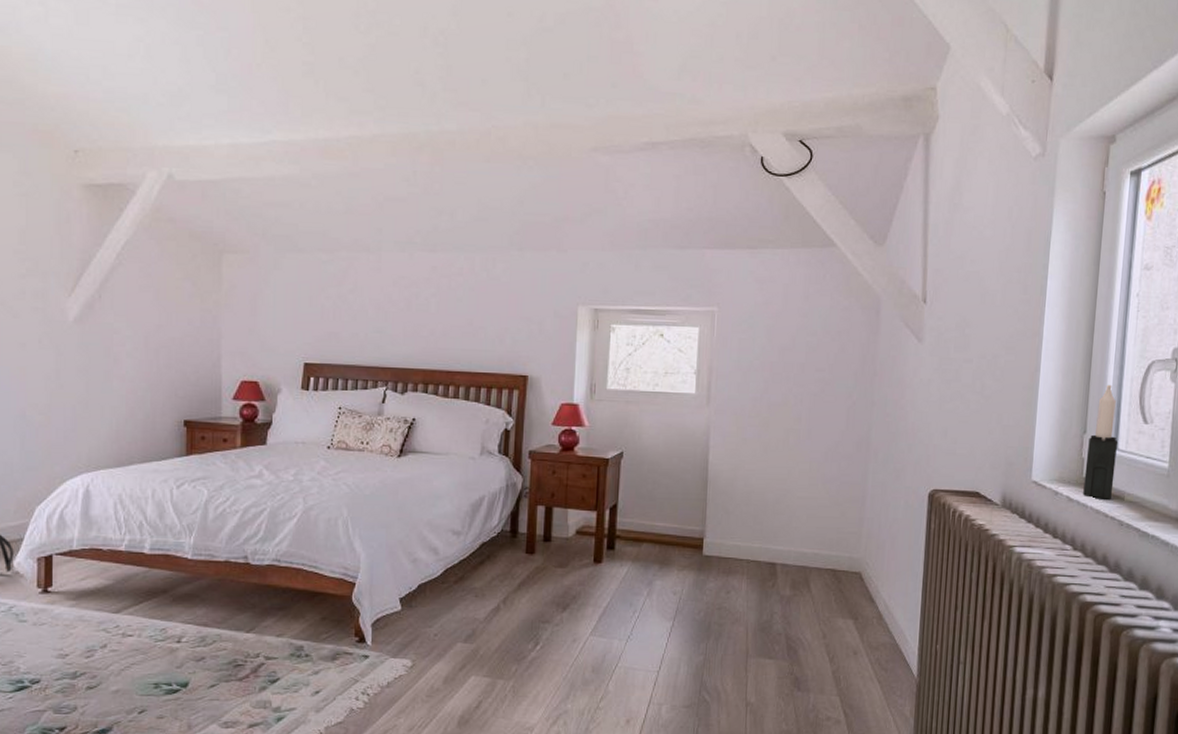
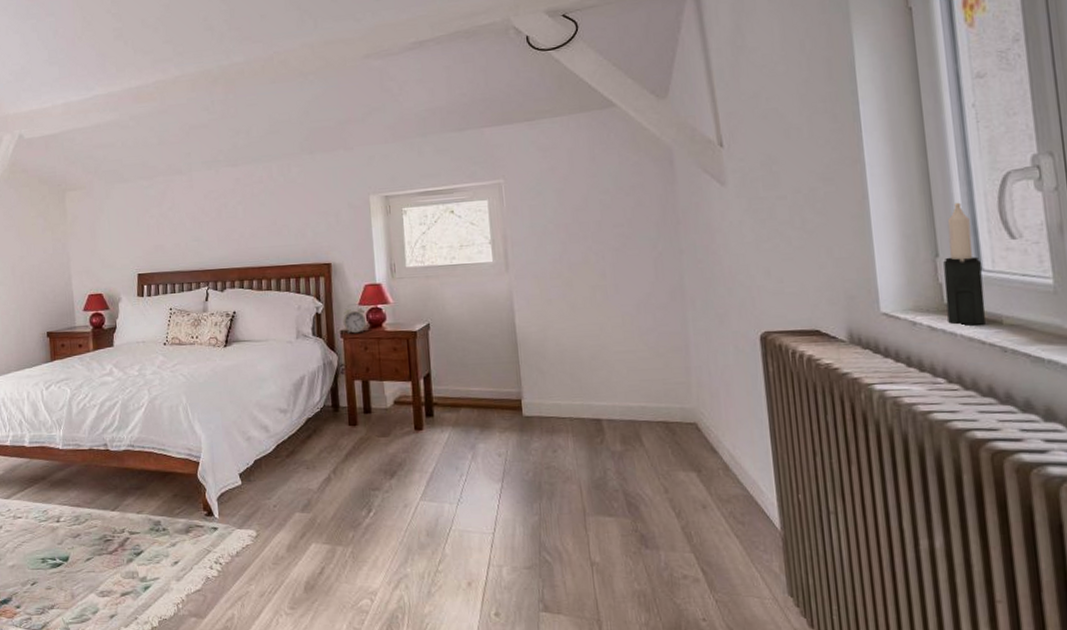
alarm clock: none [533,423,558,456] -> present [343,304,367,334]

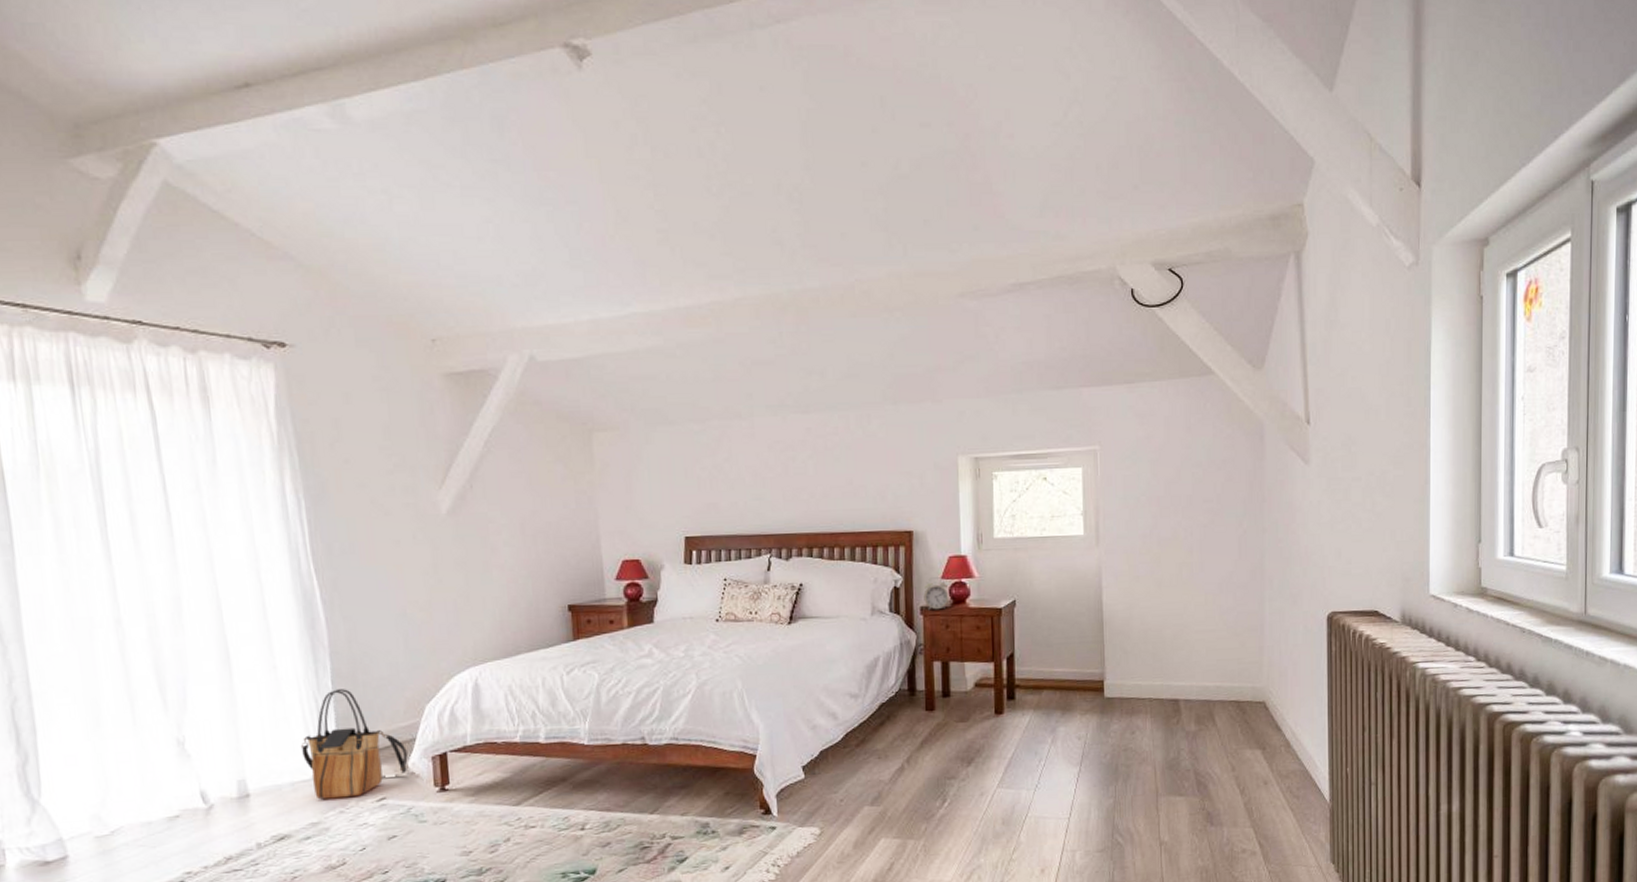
candle: present [943,202,986,325] -> none [1482,491,1513,608]

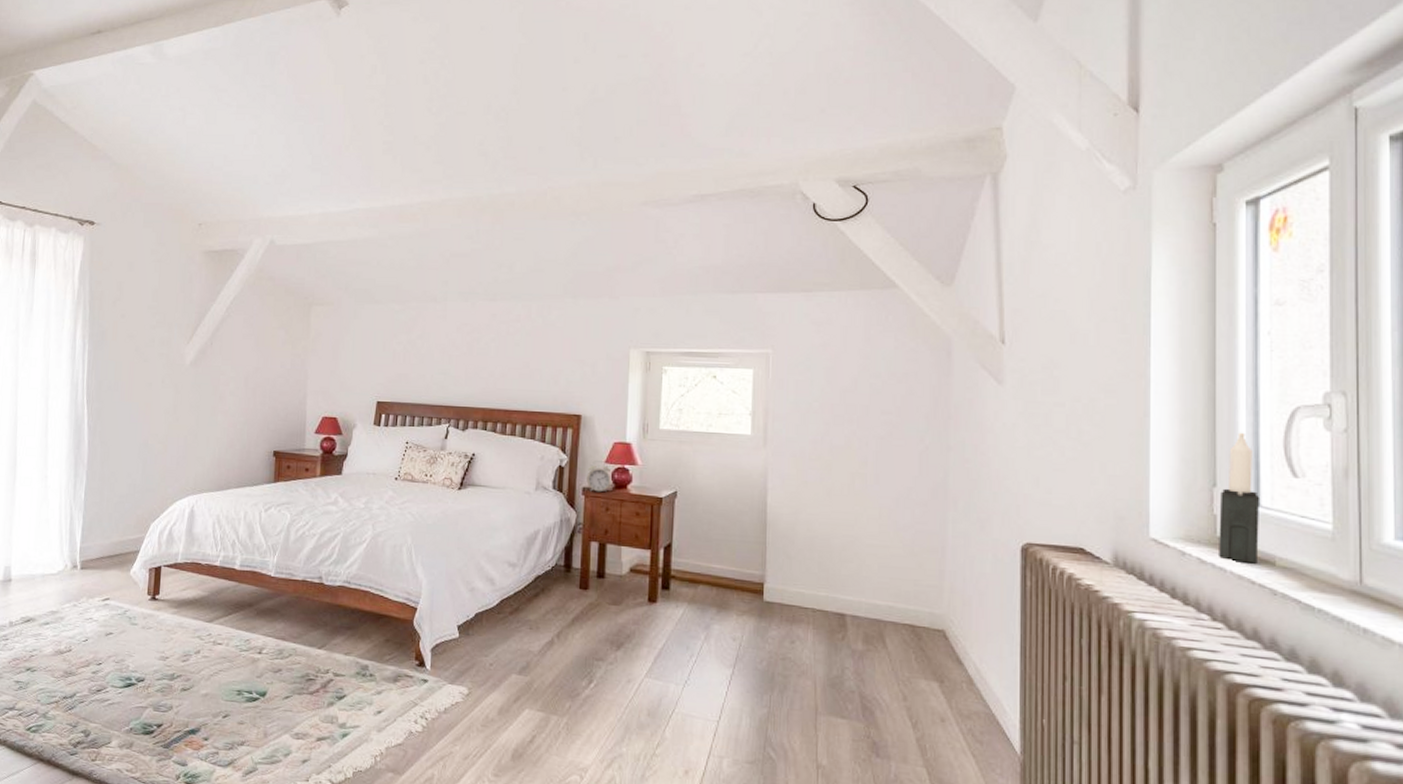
tote bag: present [300,689,408,800] -> none [53,501,131,594]
candle: none [1482,491,1513,608] -> present [1219,432,1259,564]

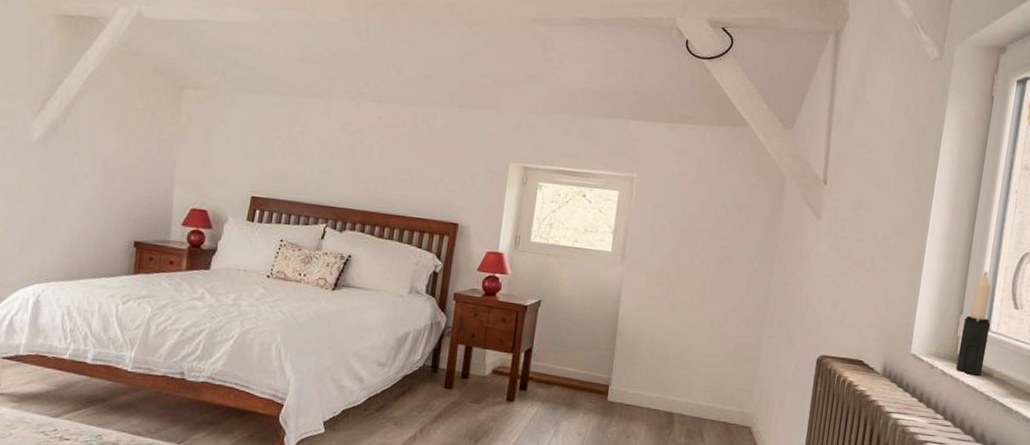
alarm clock: present [586,461,611,493] -> none [458,268,482,299]

